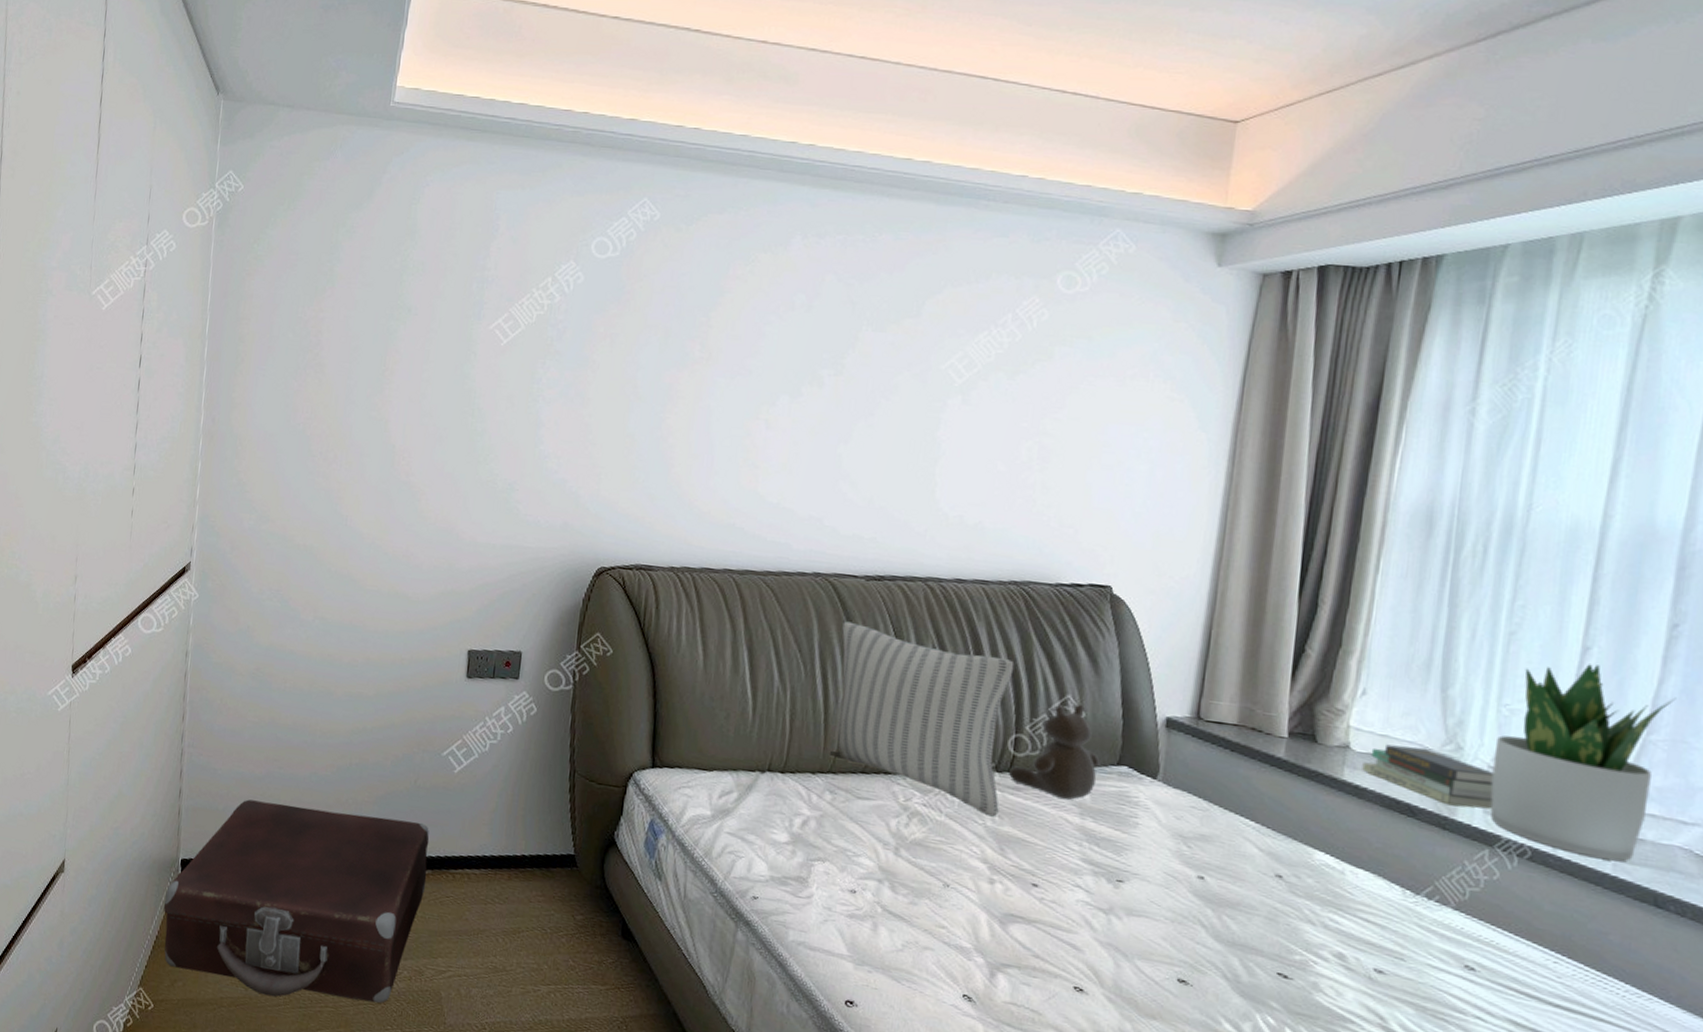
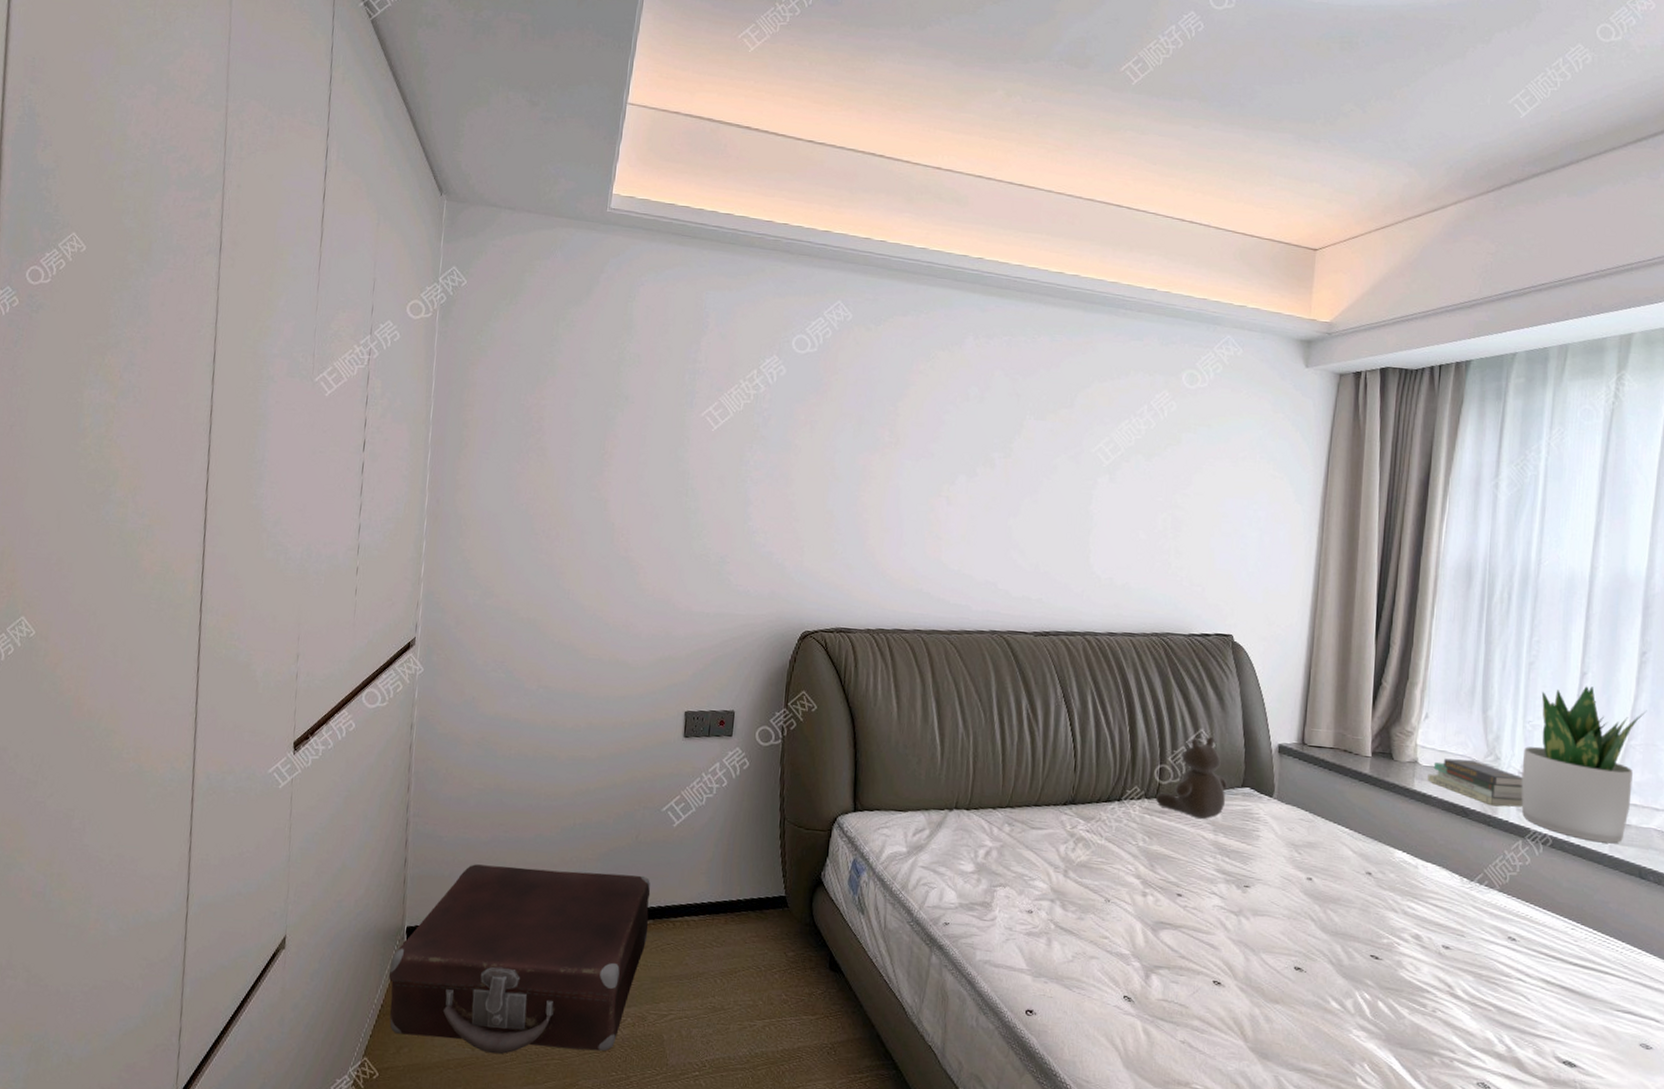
pillow: present [829,621,1015,817] -> none [1007,672,1158,838]

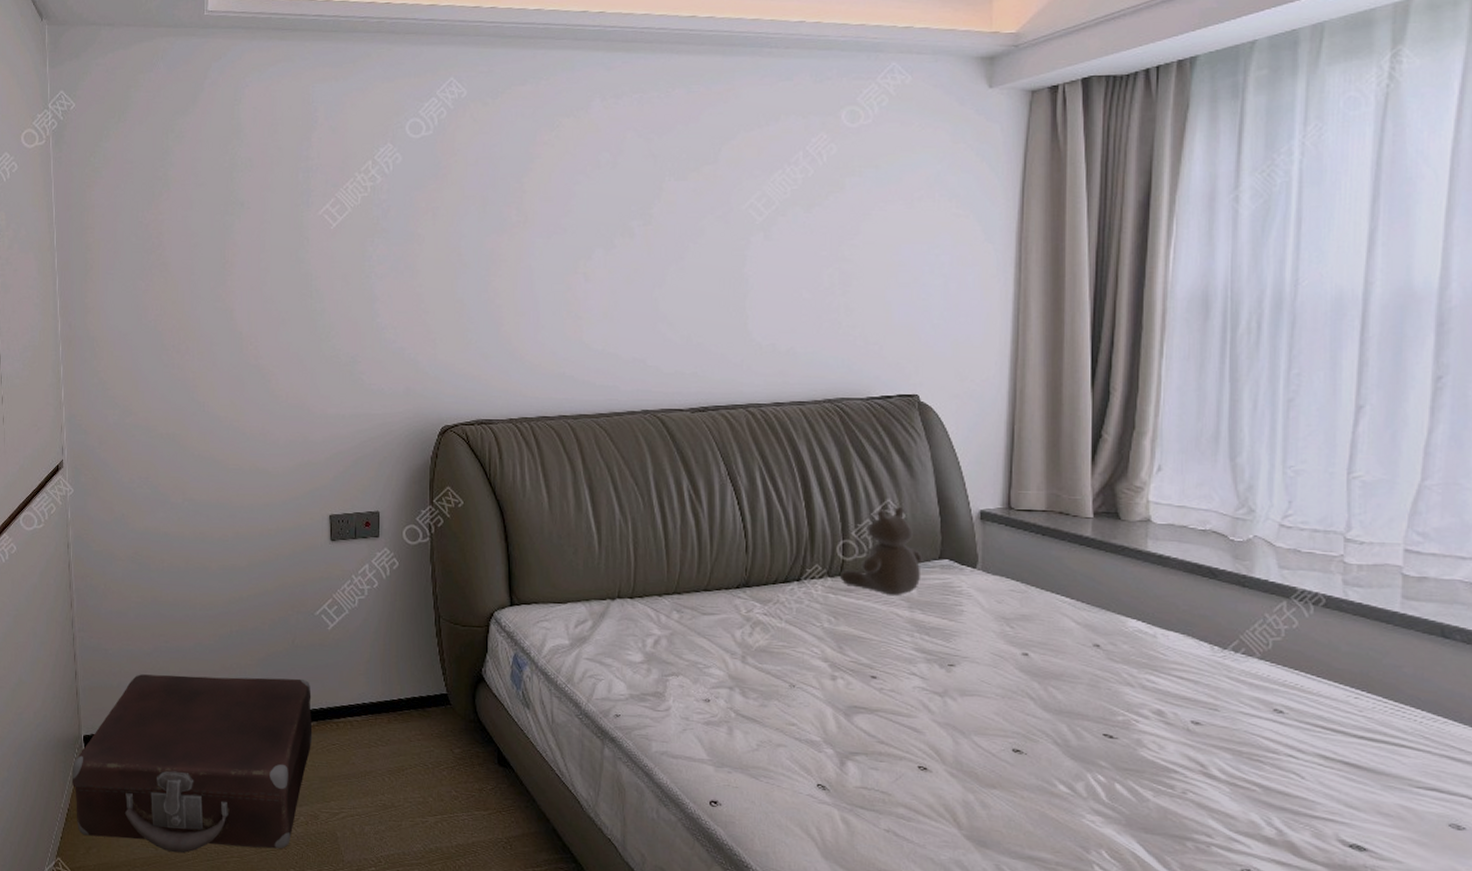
books: present [1427,758,1523,807] -> none [1164,514,1286,565]
planter: present [1521,686,1647,844] -> none [1283,421,1446,600]

